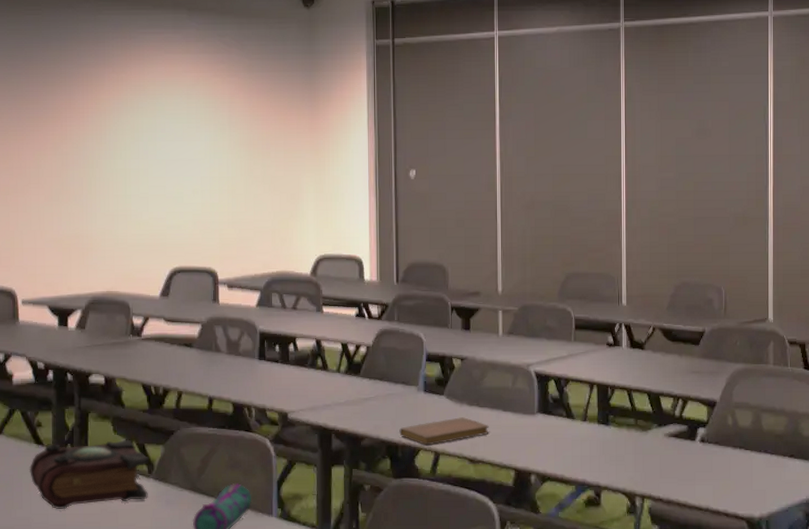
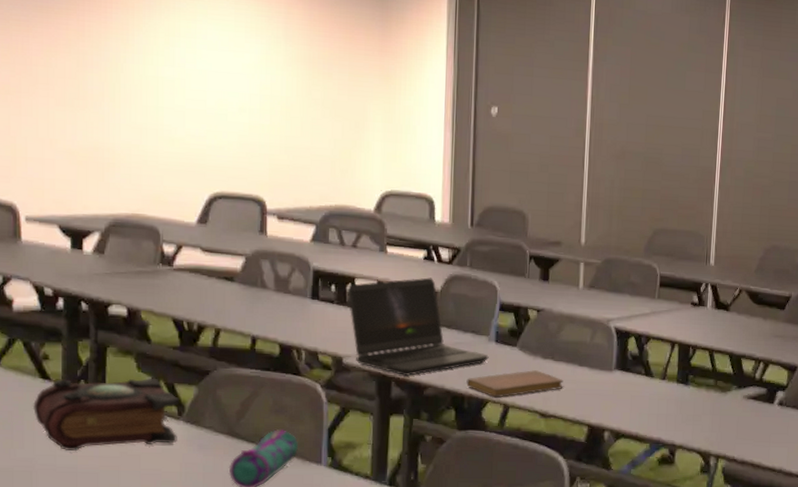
laptop computer: none [289,333,419,428] -> present [347,277,489,376]

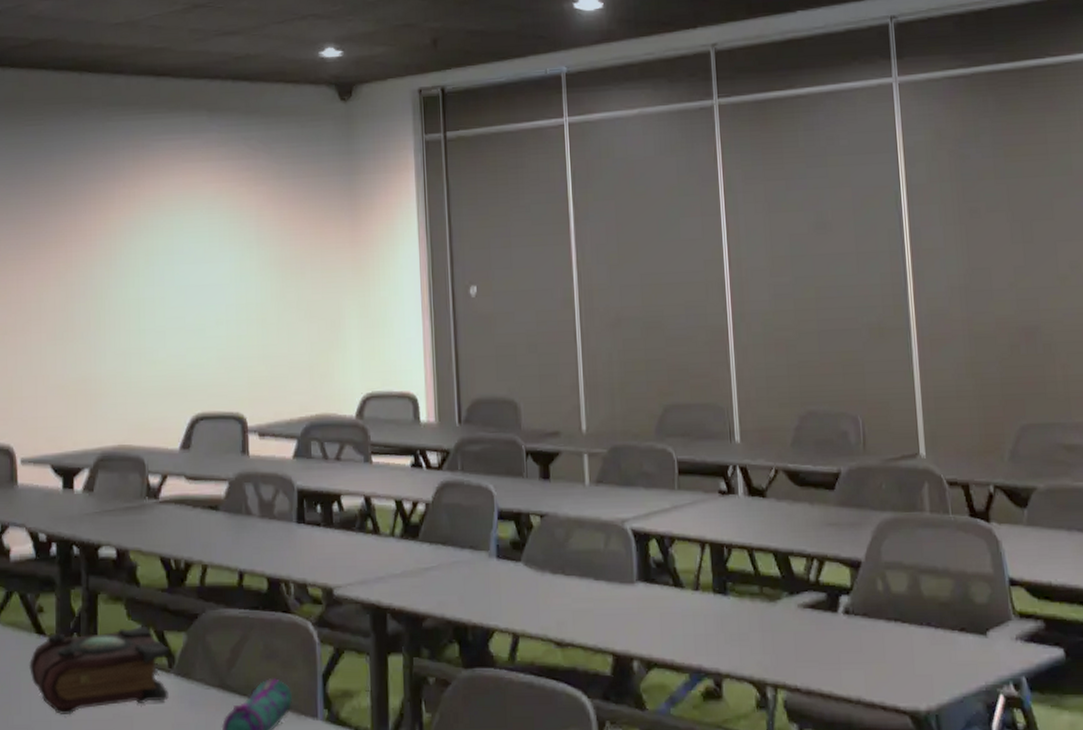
laptop computer: present [347,277,489,376] -> none [333,487,491,605]
notebook: present [466,370,563,398] -> none [468,589,579,626]

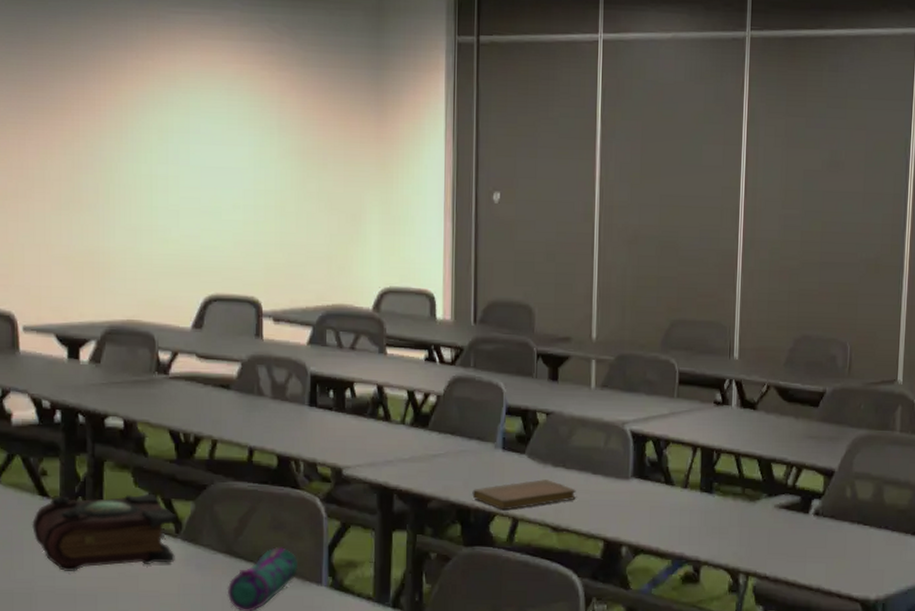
notebook: none [468,589,579,626] -> present [472,479,576,511]

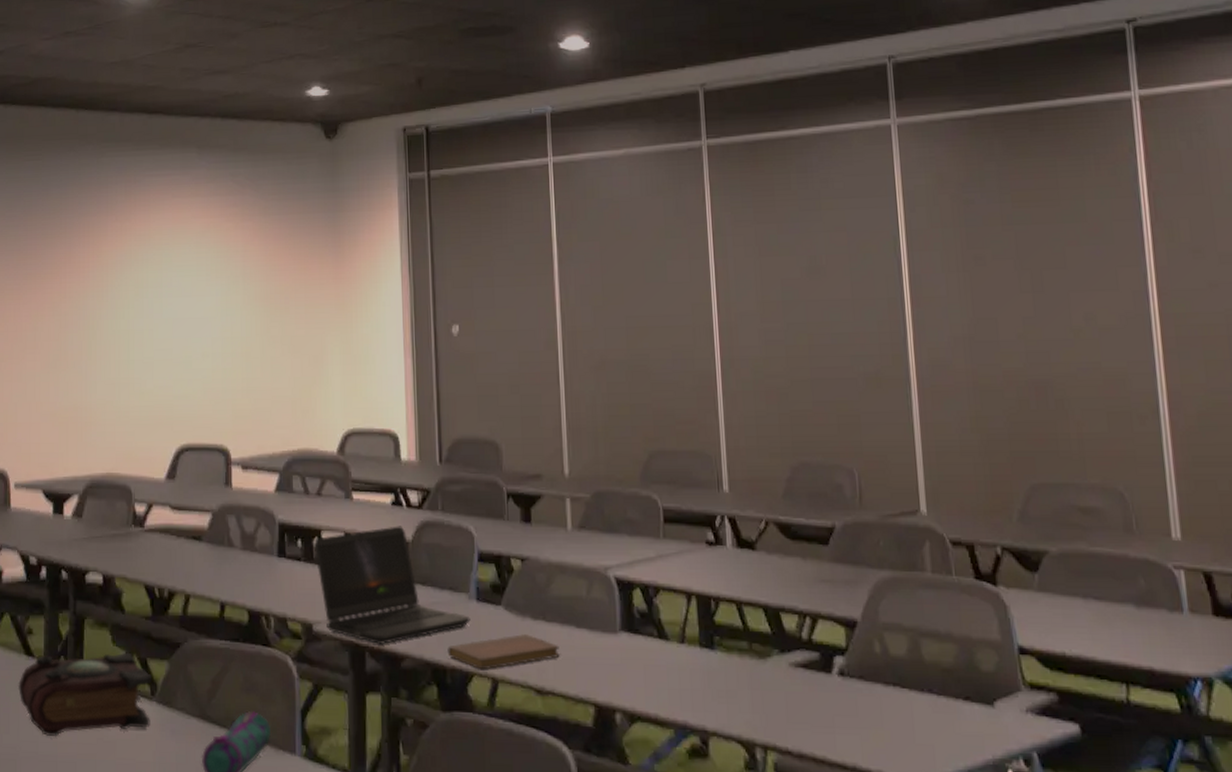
laptop computer: none [345,380,496,487] -> present [313,526,471,644]

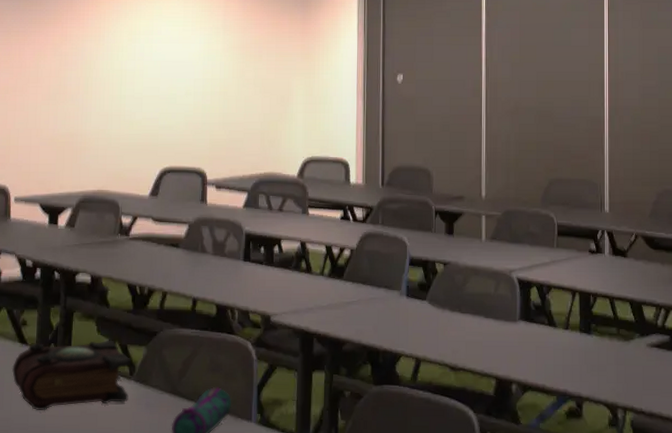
laptop computer: present [313,526,471,644] -> none [274,236,401,332]
notebook: present [447,634,560,670] -> none [381,323,471,352]

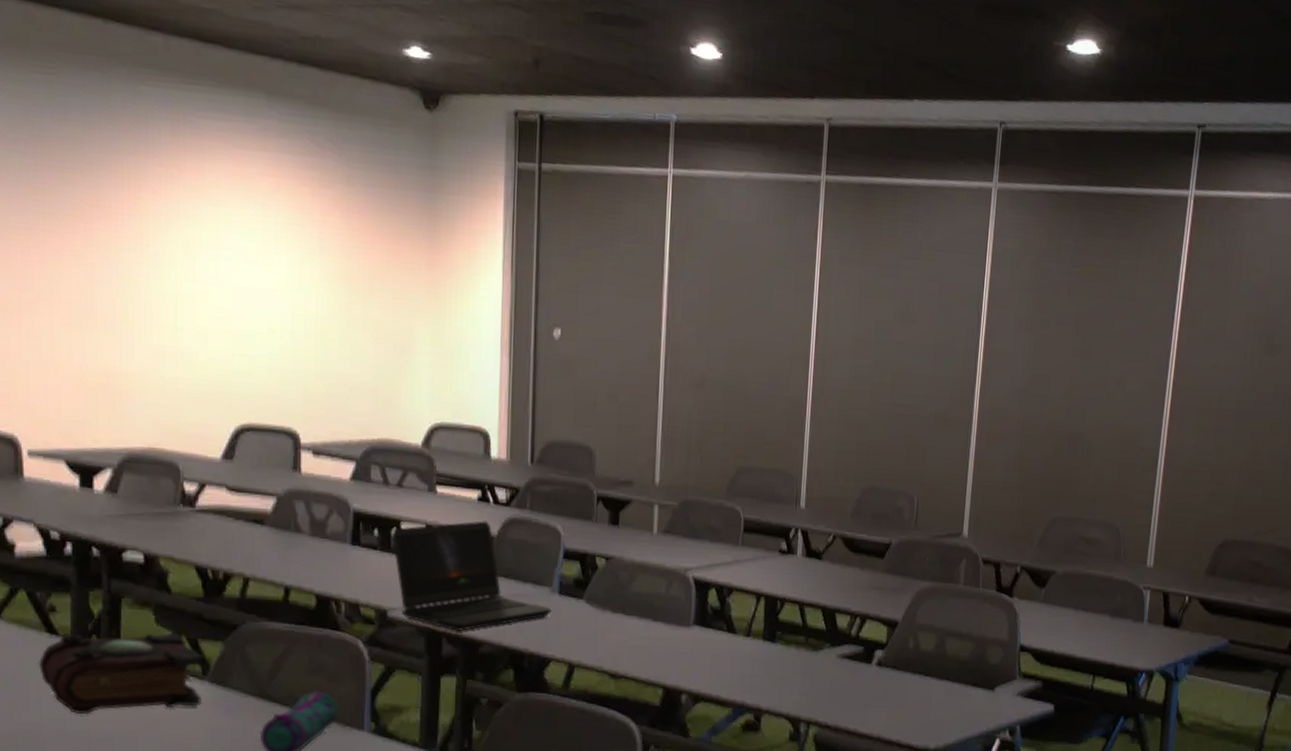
laptop computer: none [274,236,401,332] -> present [391,521,552,631]

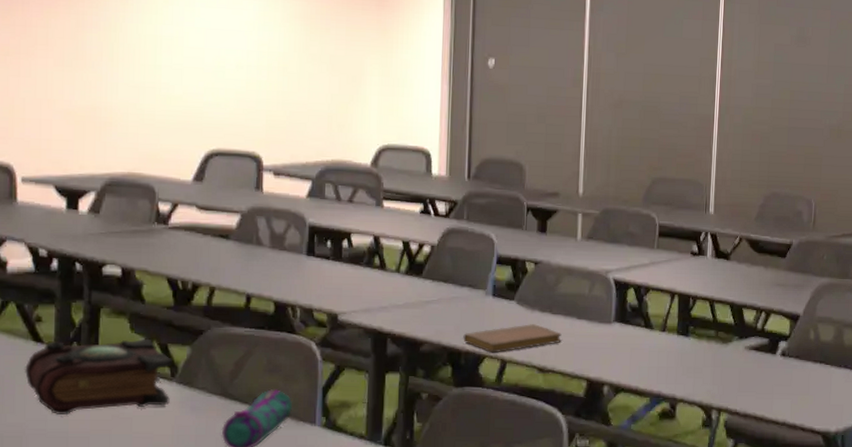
laptop computer: present [391,521,552,631] -> none [342,231,486,332]
notebook: none [526,625,636,656] -> present [463,324,562,353]

